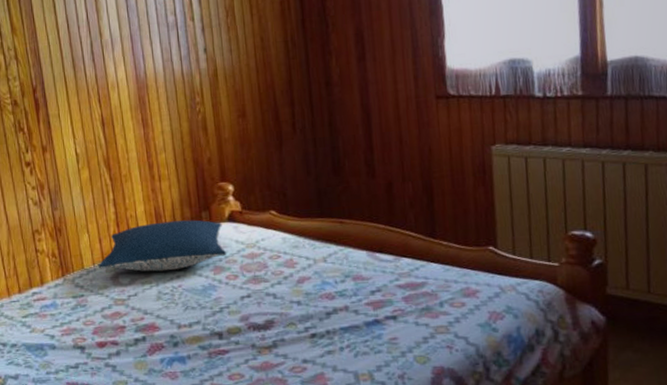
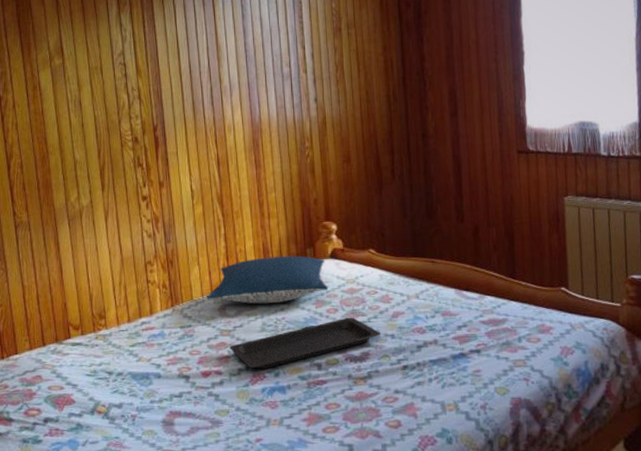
serving tray: none [124,283,286,340] -> present [229,317,381,370]

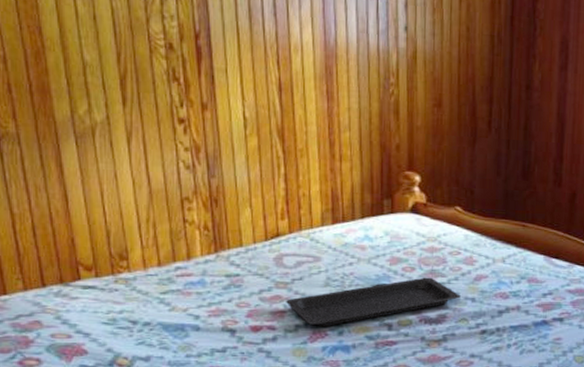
pillow: present [207,256,329,304] -> none [260,205,406,257]

